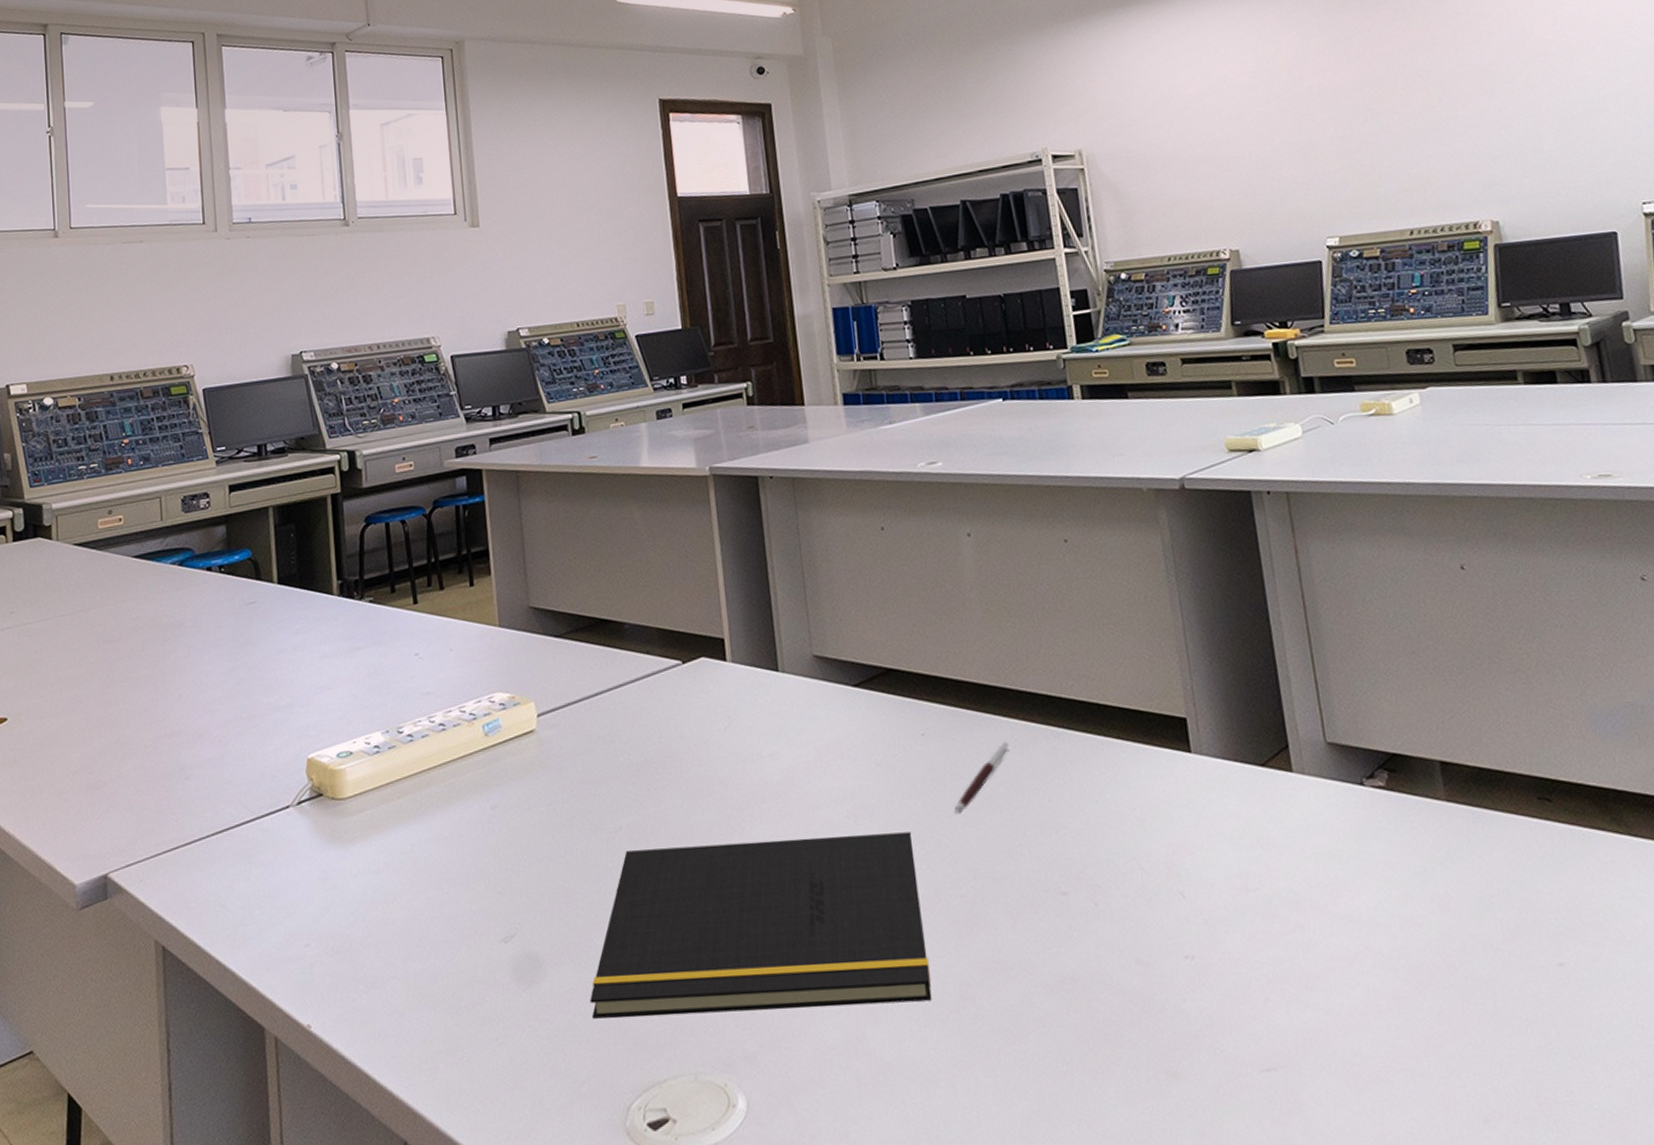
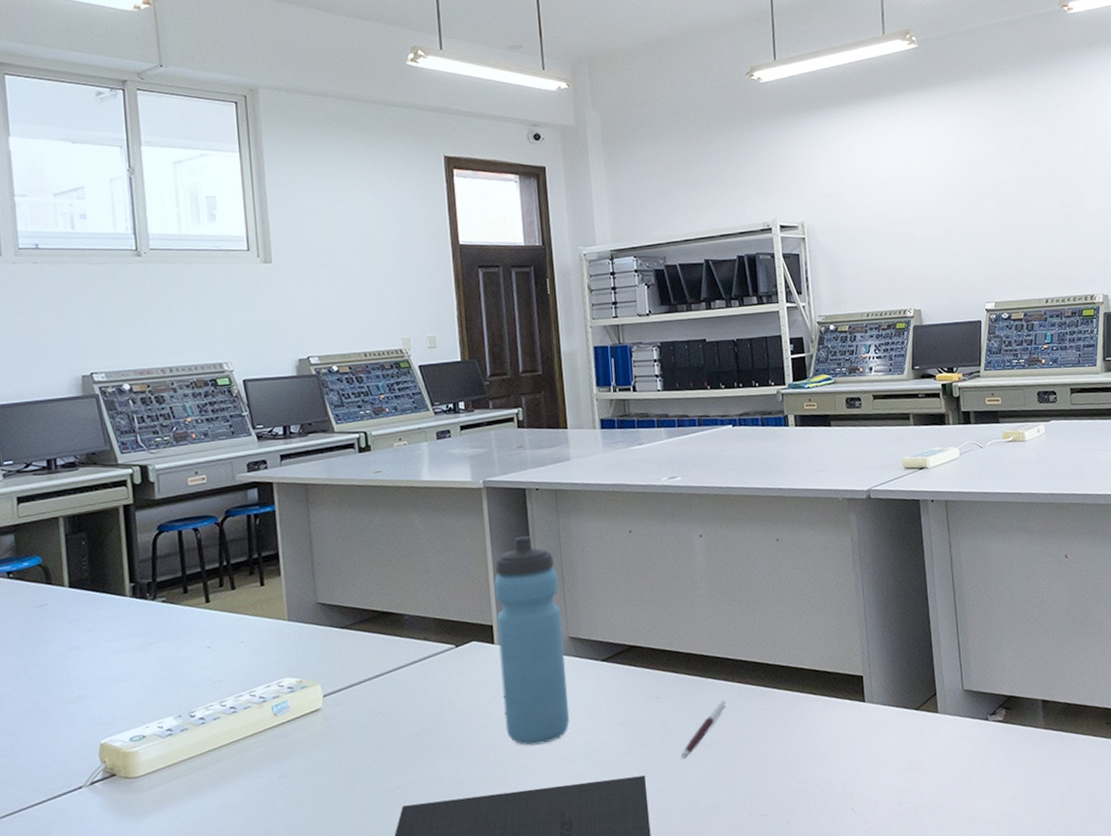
water bottle: none [724,532,817,786] -> present [494,535,570,746]

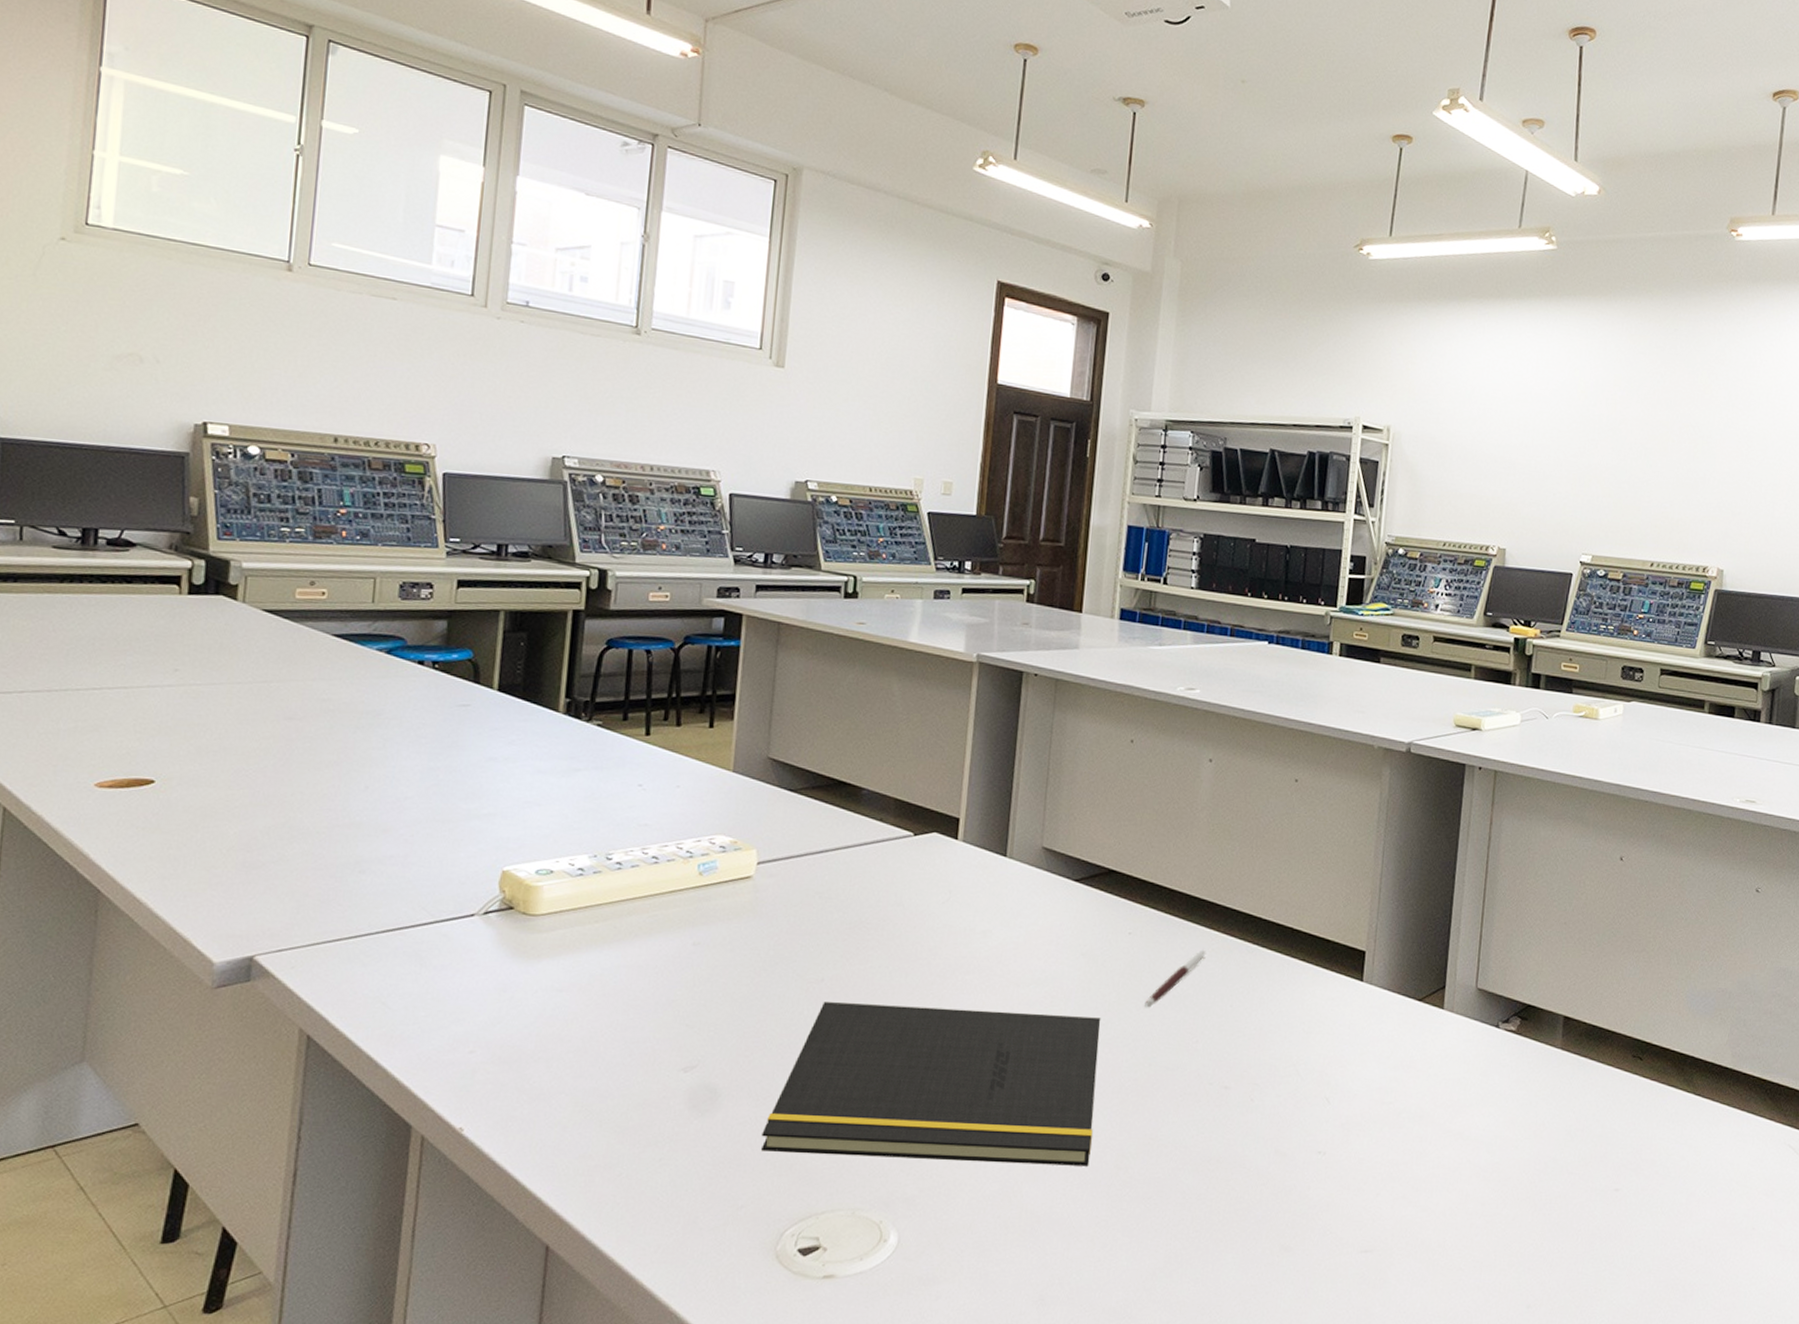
water bottle: present [494,535,570,746] -> none [954,724,1042,962]

